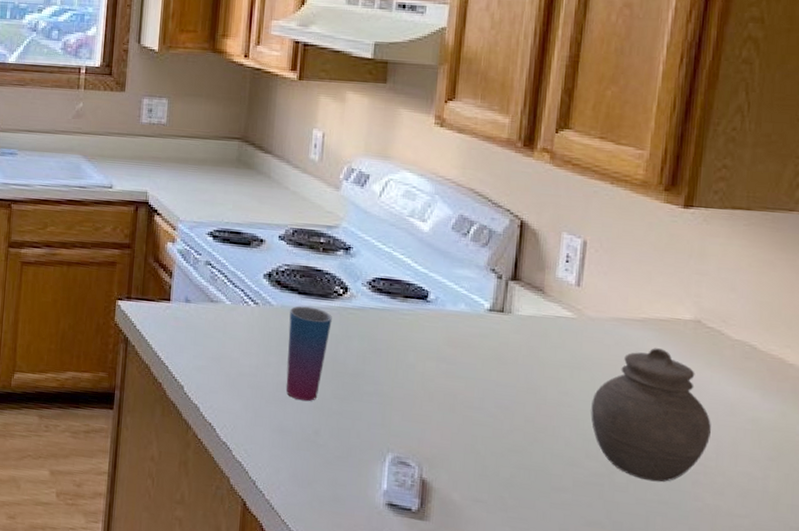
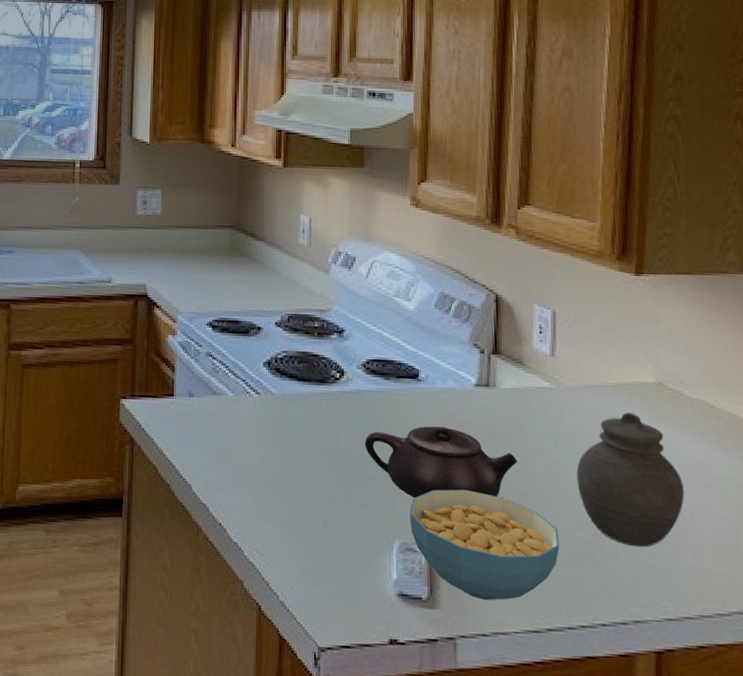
cup: present [286,306,332,402] -> none [291,393,331,492]
teapot: none [363,346,528,420] -> present [364,426,518,499]
cereal bowl: none [405,408,565,519] -> present [409,489,559,600]

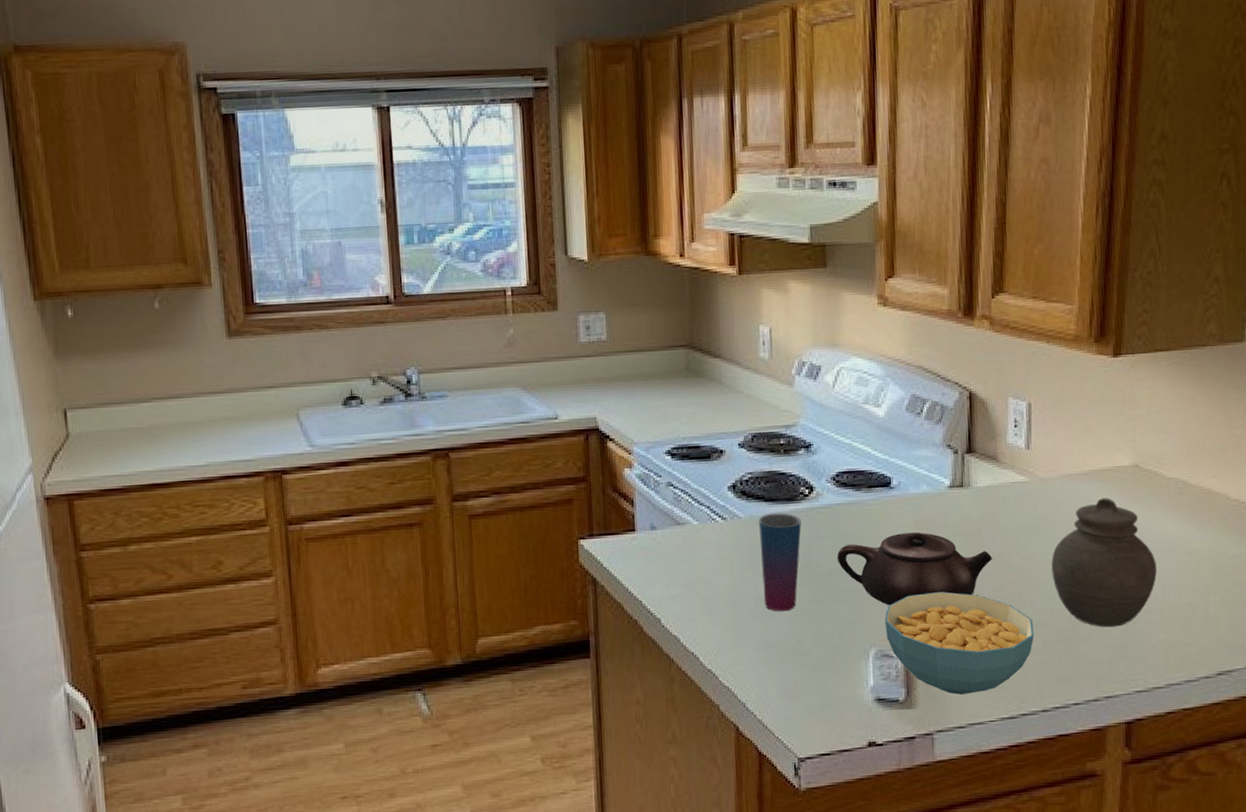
cup: none [291,393,331,492] -> present [759,513,802,612]

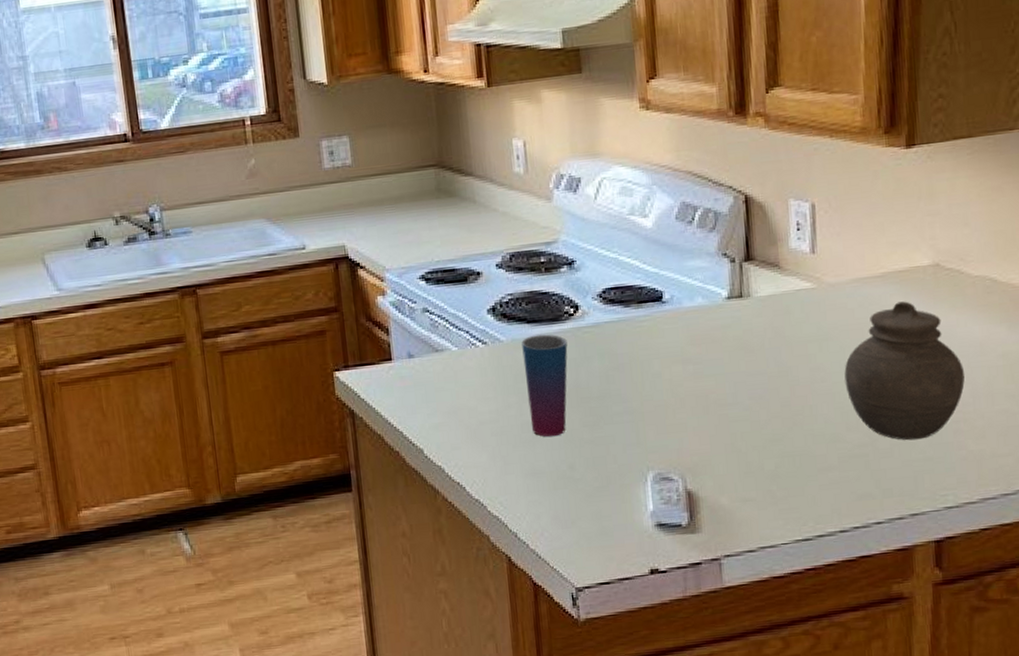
teapot: present [836,532,993,606] -> none [607,347,779,427]
cereal bowl: present [885,592,1034,695] -> none [662,409,828,517]

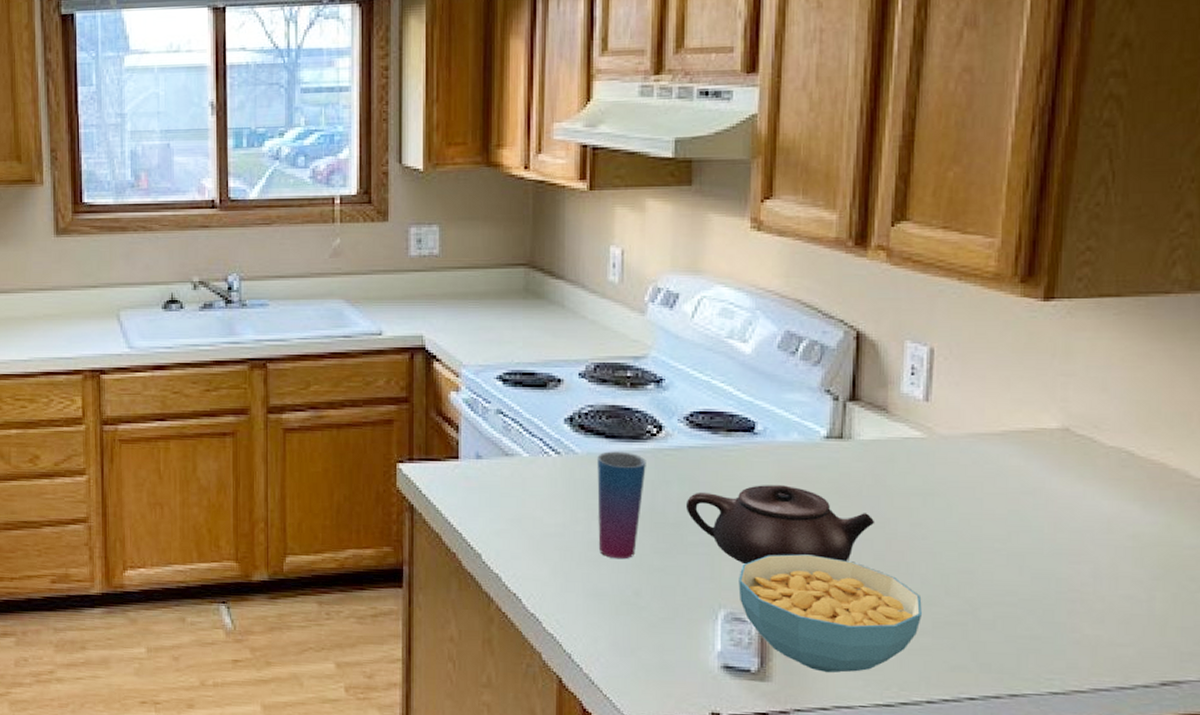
teapot: none [607,347,779,427] -> present [685,485,875,565]
cereal bowl: none [662,409,828,517] -> present [738,554,922,673]
jar: present [844,301,965,441] -> none [949,464,1086,615]

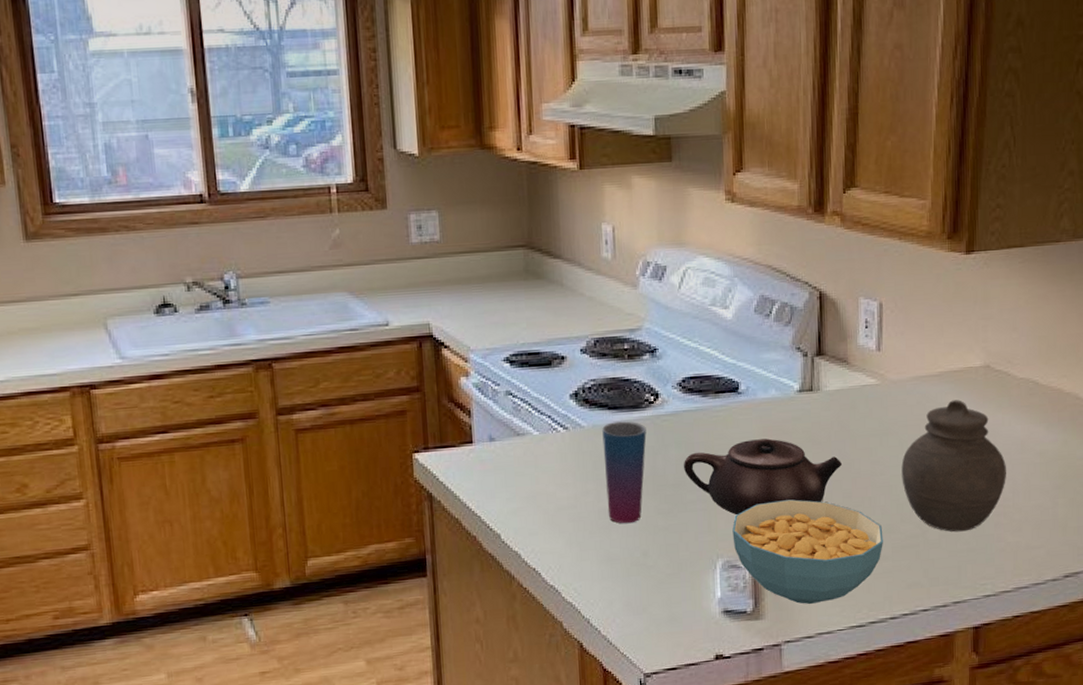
jar: none [949,464,1086,615] -> present [901,400,1006,532]

